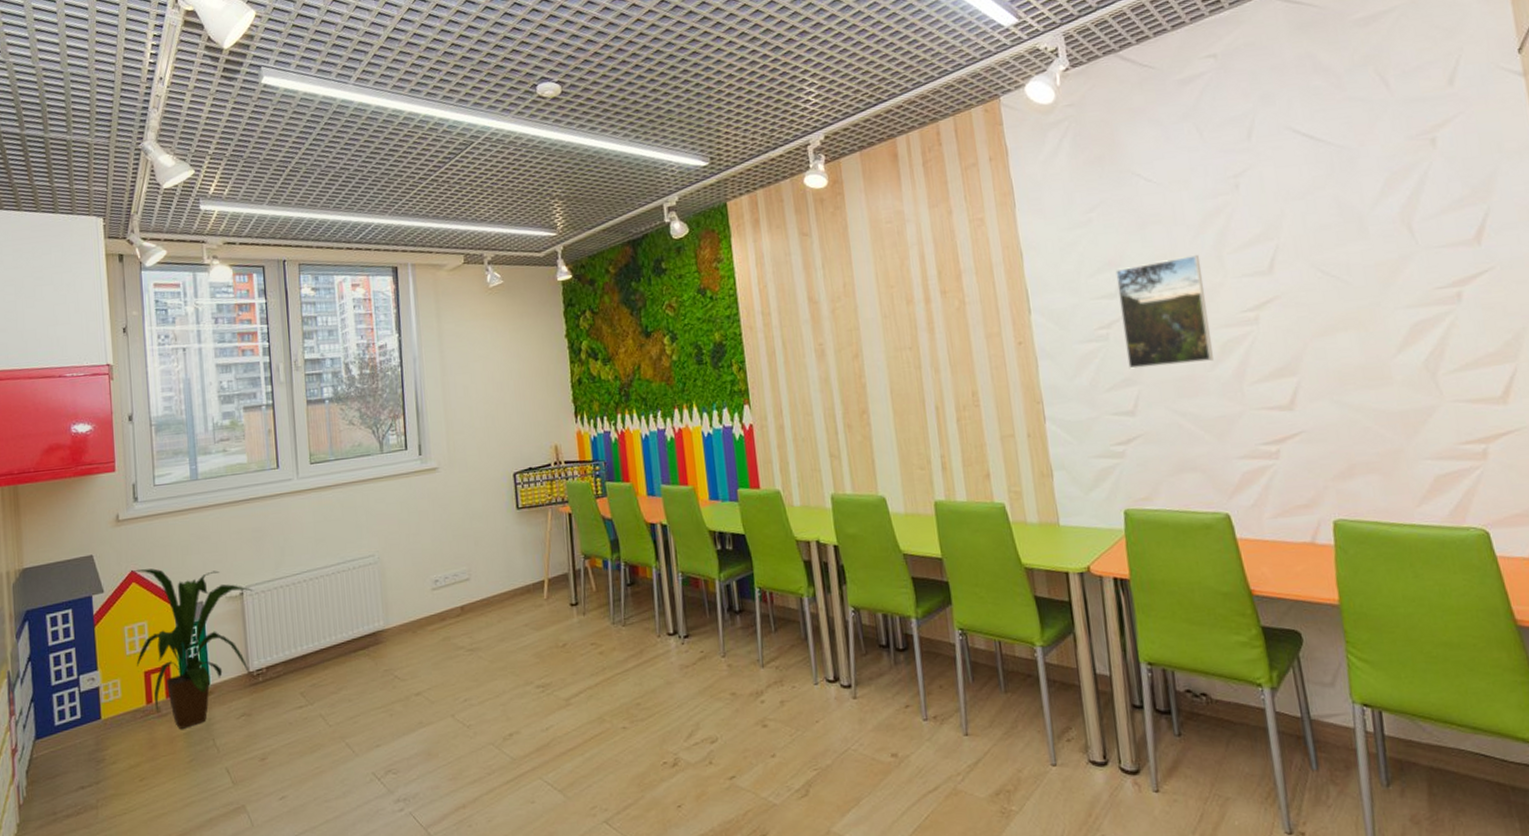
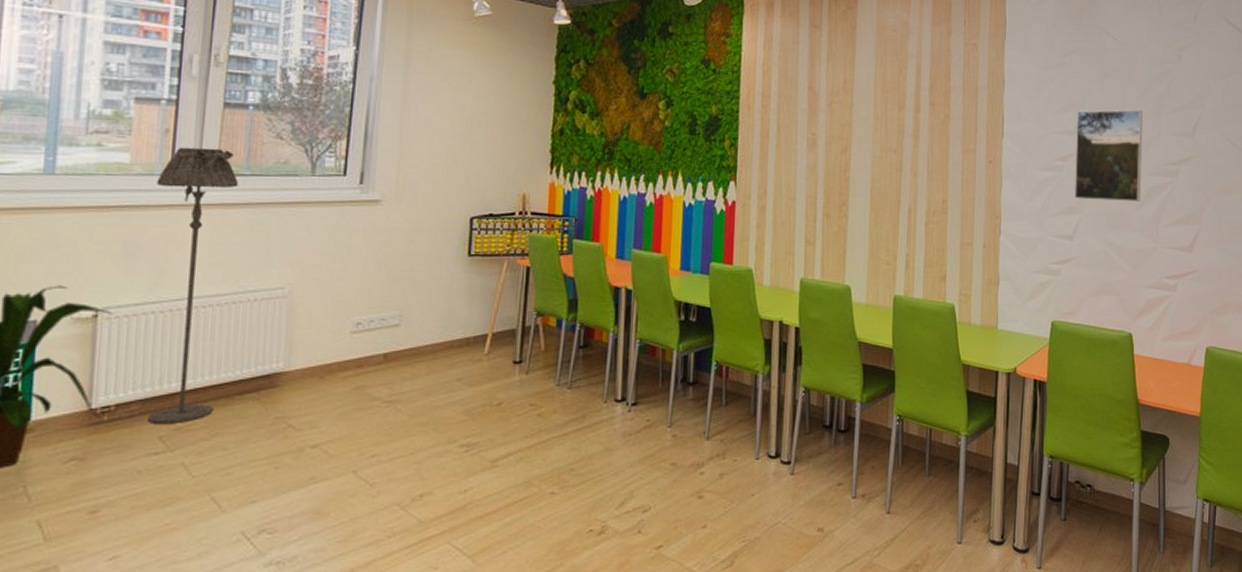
floor lamp: none [268,440,337,682] -> present [147,147,239,425]

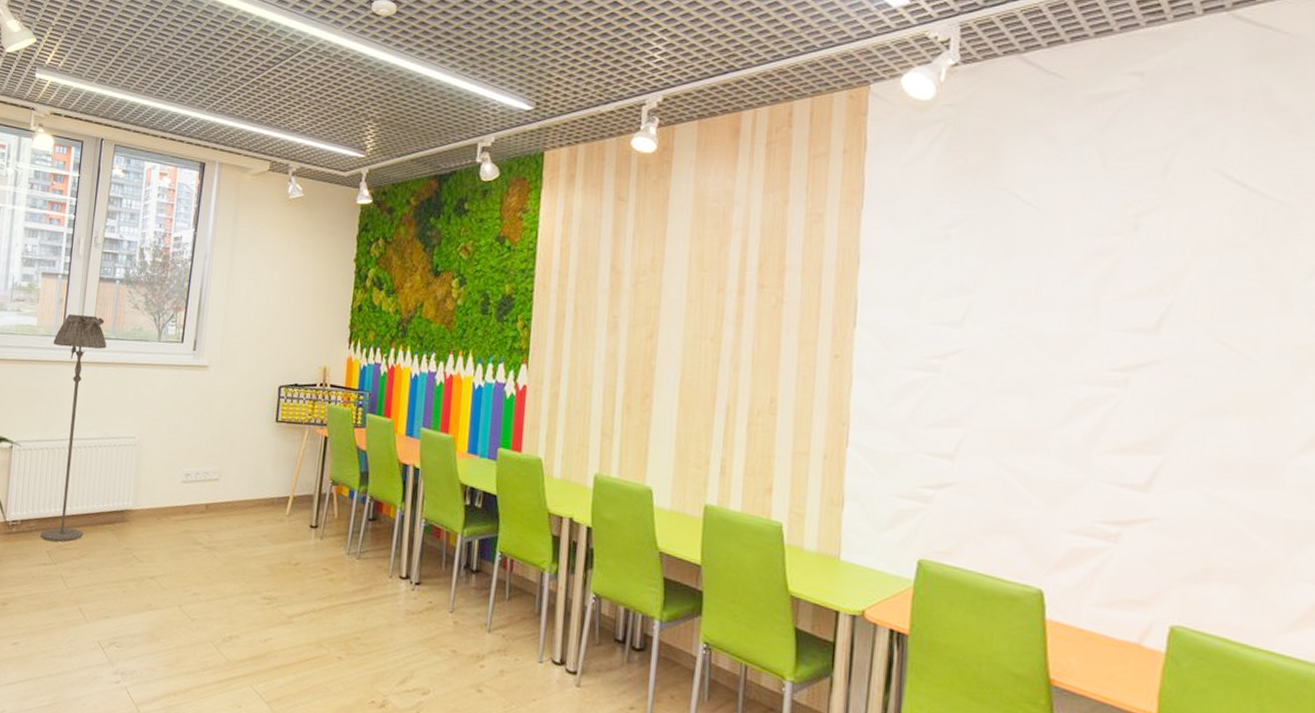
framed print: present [1075,109,1142,203] -> none [958,295,1070,419]

